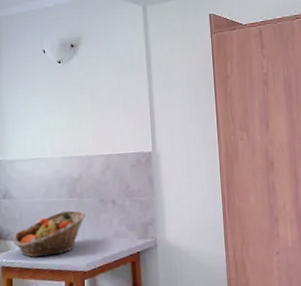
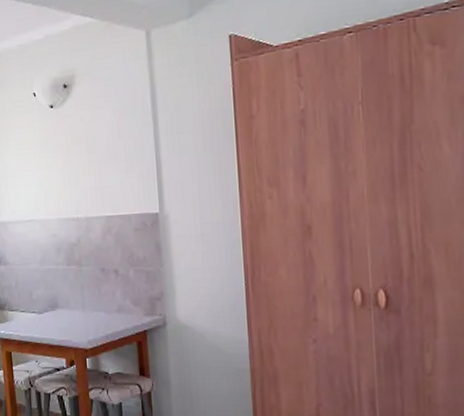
fruit basket: present [12,210,86,258] -> none [10,280,86,330]

